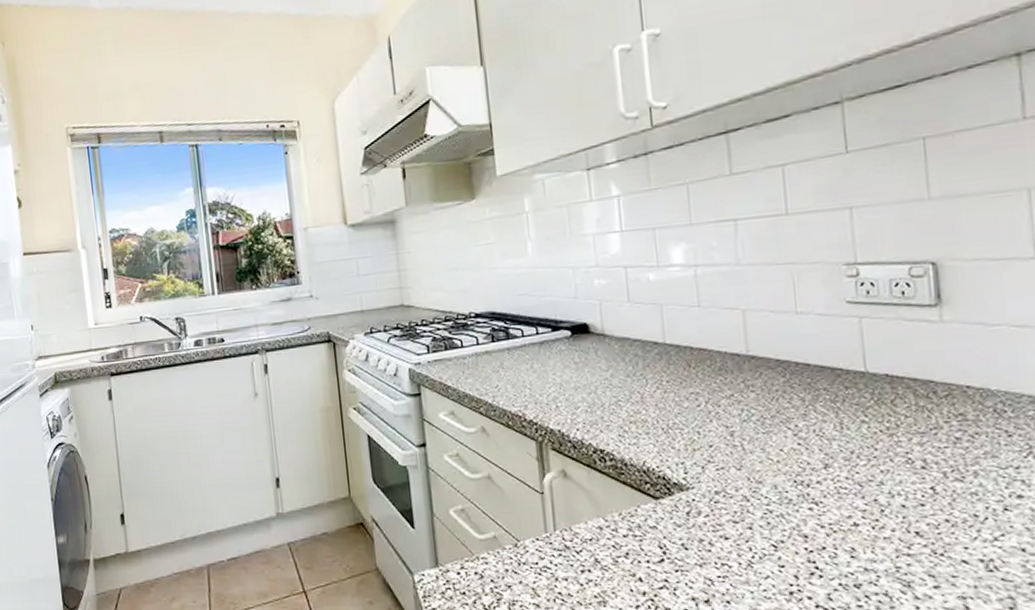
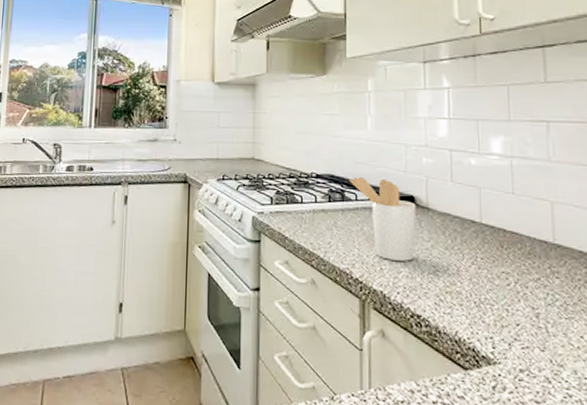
utensil holder: none [513,308,593,396] -> present [350,176,416,261]

